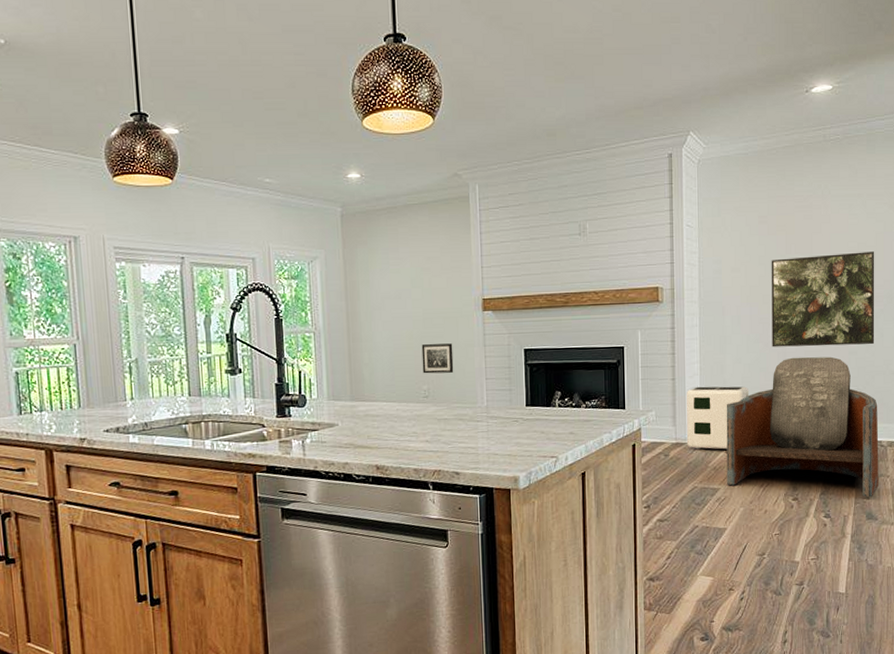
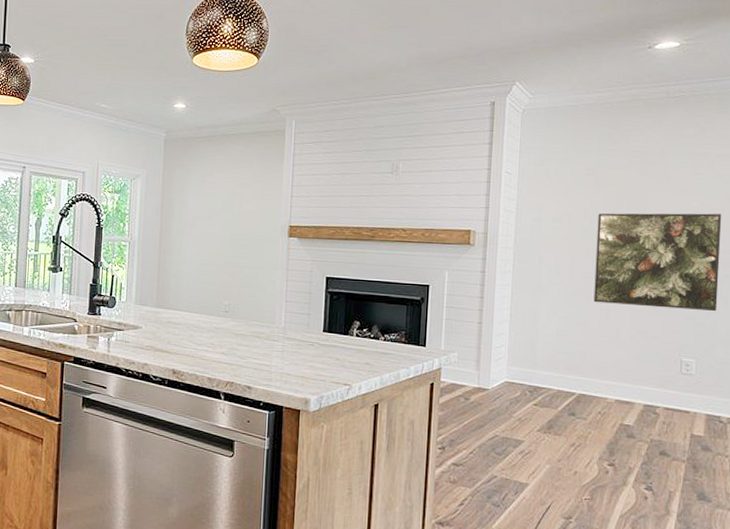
wall art: present [421,343,454,374] -> none [225,263,257,292]
air purifier: present [687,386,748,450] -> none [491,333,564,402]
armchair: present [726,356,879,498] -> none [532,315,718,476]

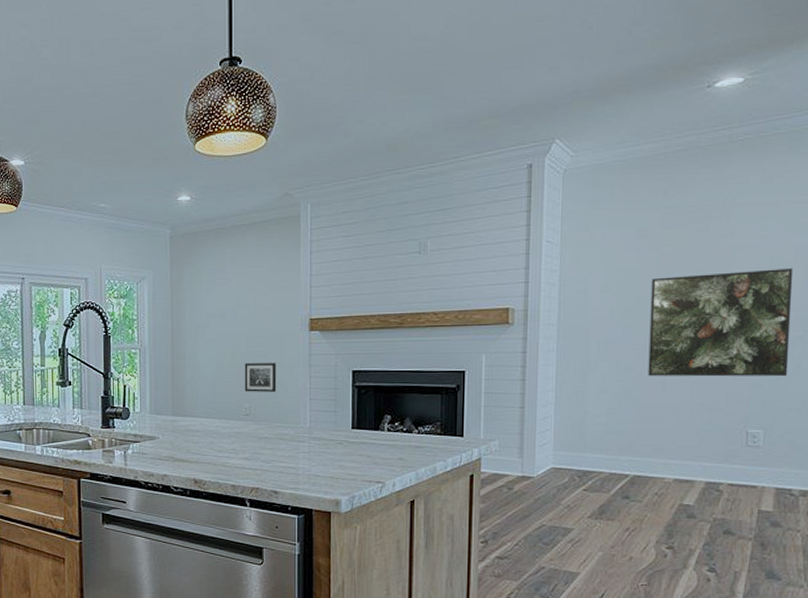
wall art: none [225,263,257,292] -> present [244,363,277,392]

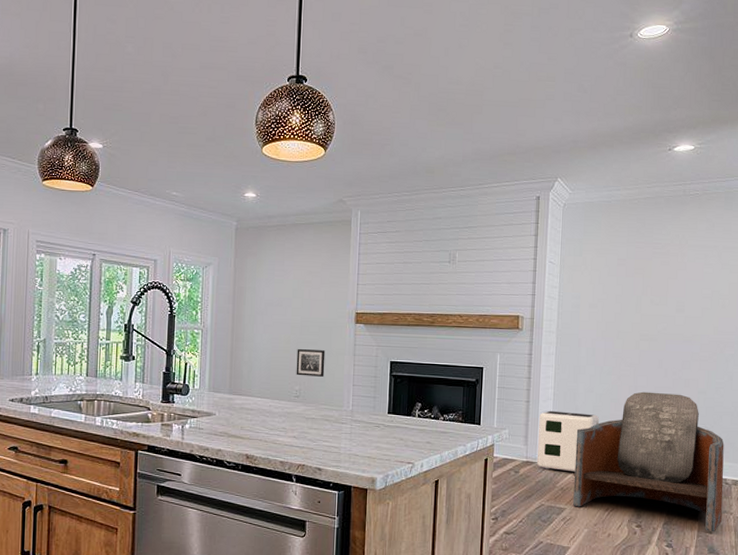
air purifier: none [536,416,615,487] -> present [537,410,599,472]
armchair: none [583,388,788,554] -> present [573,391,724,532]
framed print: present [648,268,794,377] -> none [624,299,728,387]

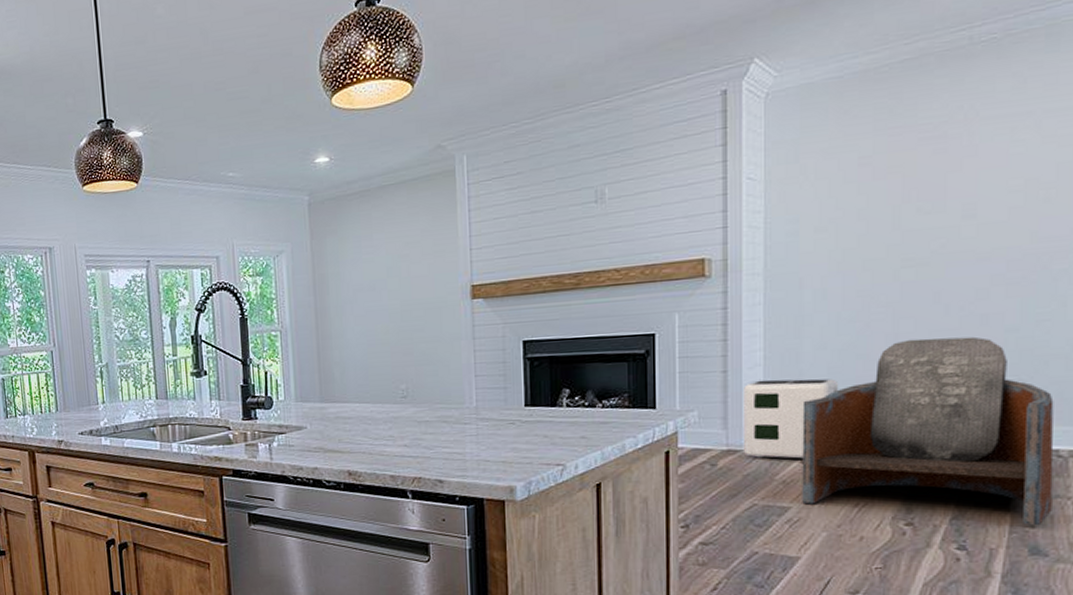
wall art: present [296,349,326,377] -> none [399,337,437,372]

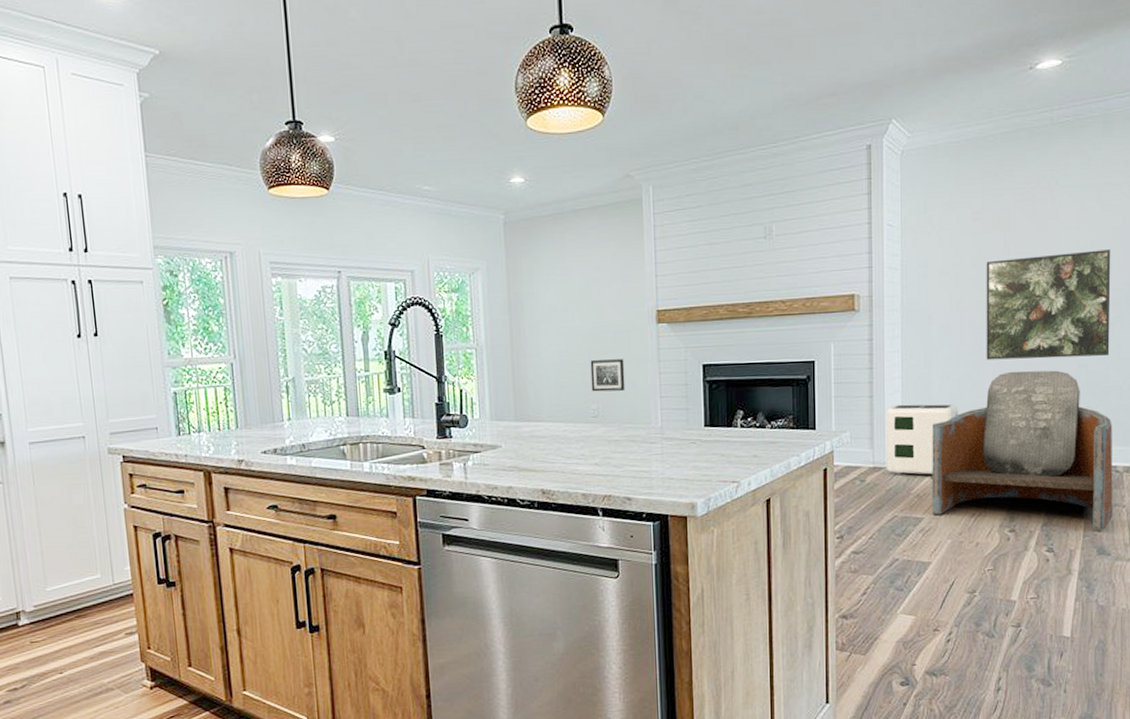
wall art: none [399,337,437,372] -> present [590,359,625,392]
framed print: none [876,189,1056,328] -> present [986,249,1111,360]

